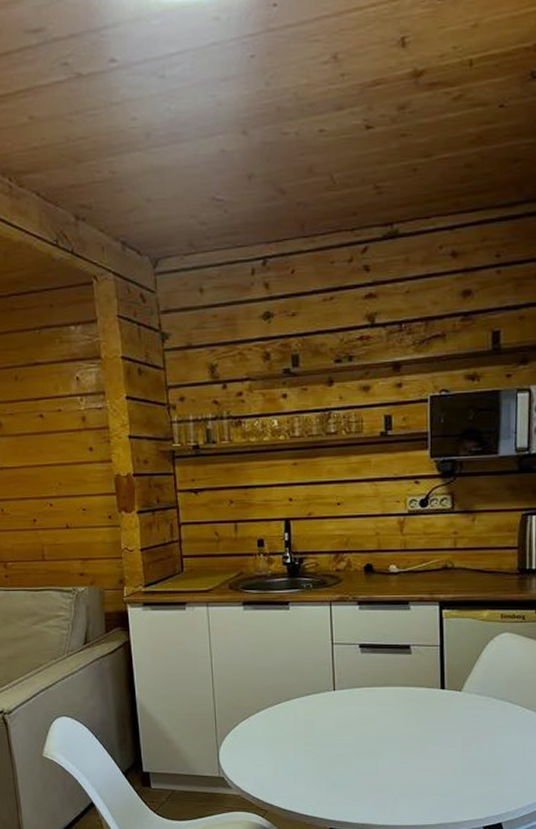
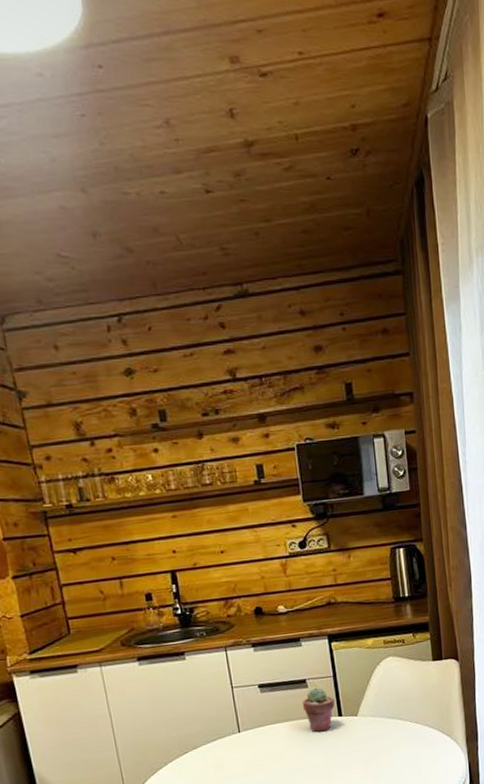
potted succulent: none [403,655,439,702] -> present [302,687,335,732]

